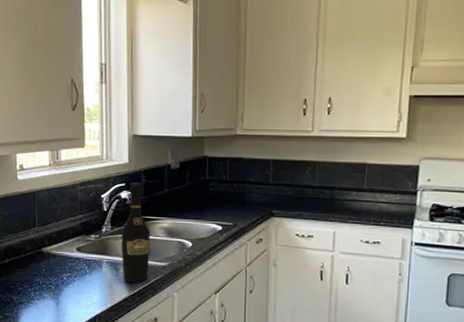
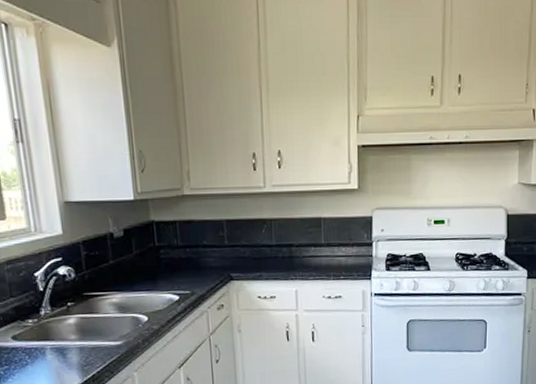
wine bottle: present [121,182,151,284] -> none [63,255,103,369]

